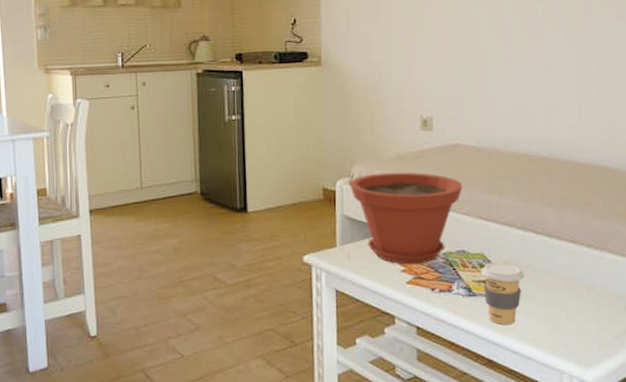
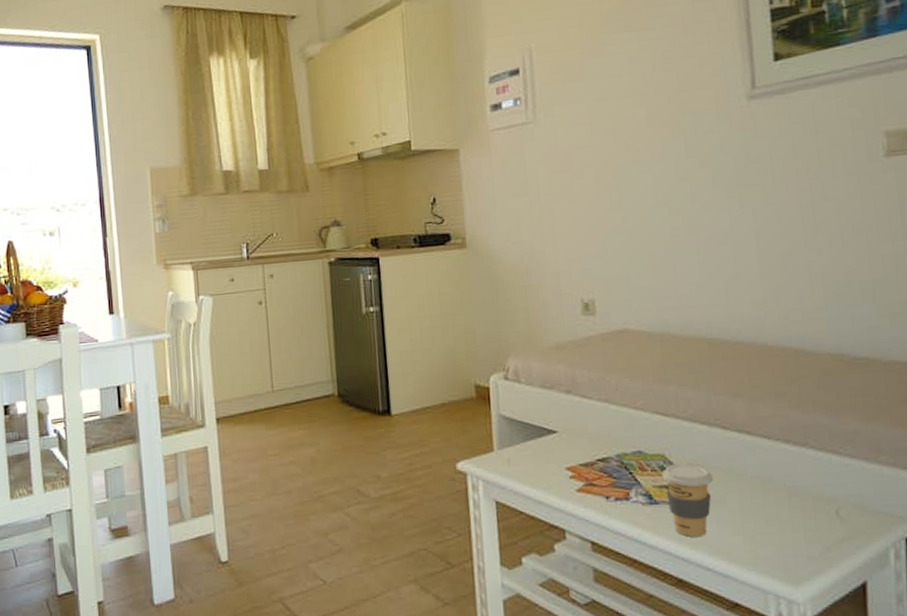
plant pot: present [350,172,463,265] -> none [505,363,635,470]

